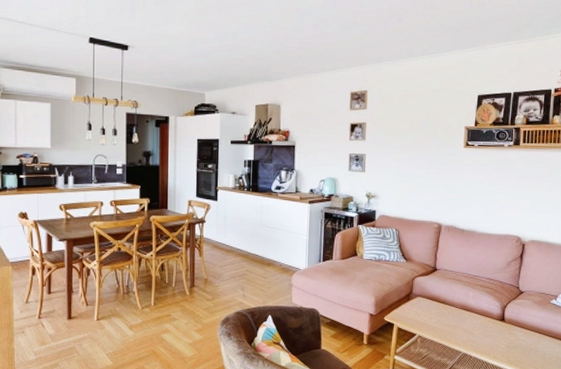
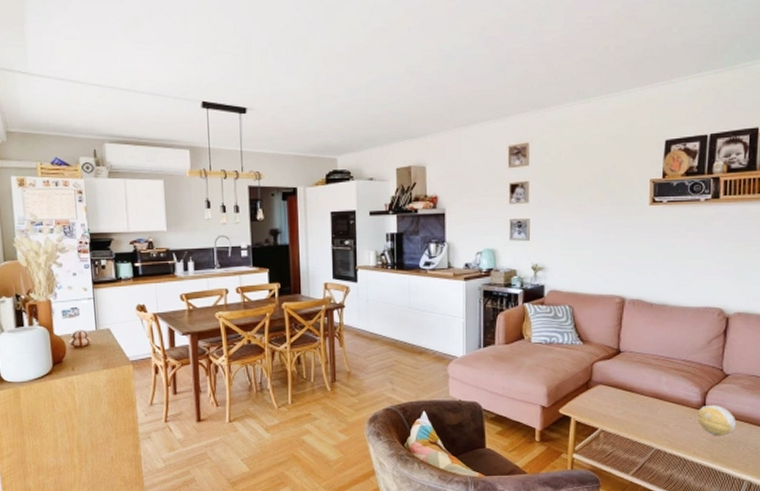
decorative ball: none [497,316,529,343] -> present [697,404,737,436]

